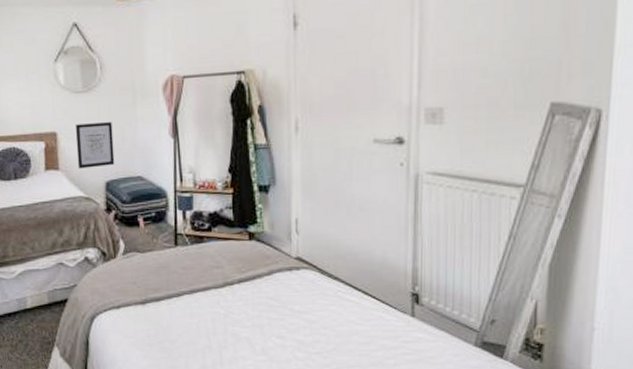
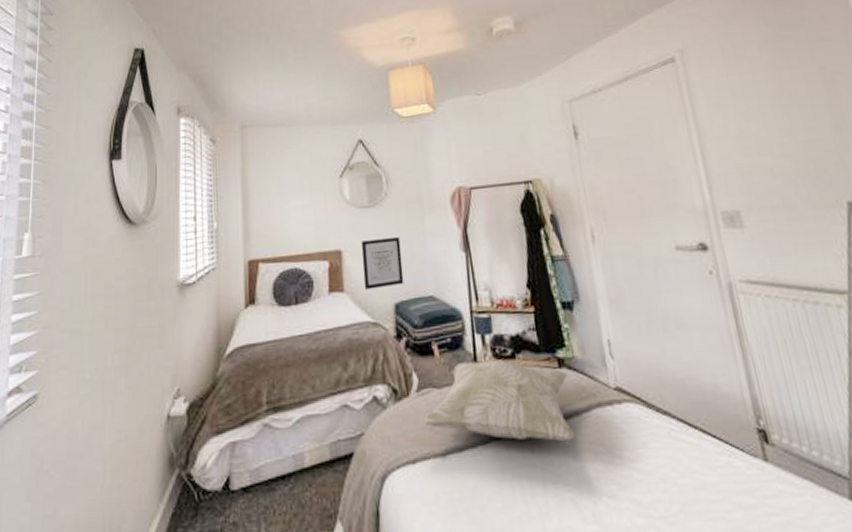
decorative pillow: none [128,232,257,297] -> present [424,360,575,442]

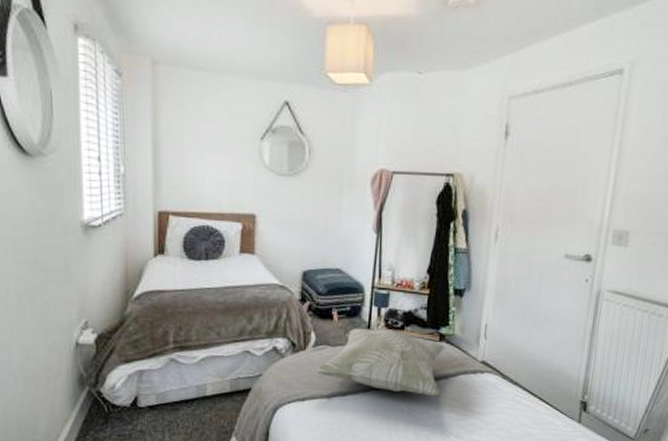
wall art: present [361,237,404,290] -> none [275,208,316,256]

